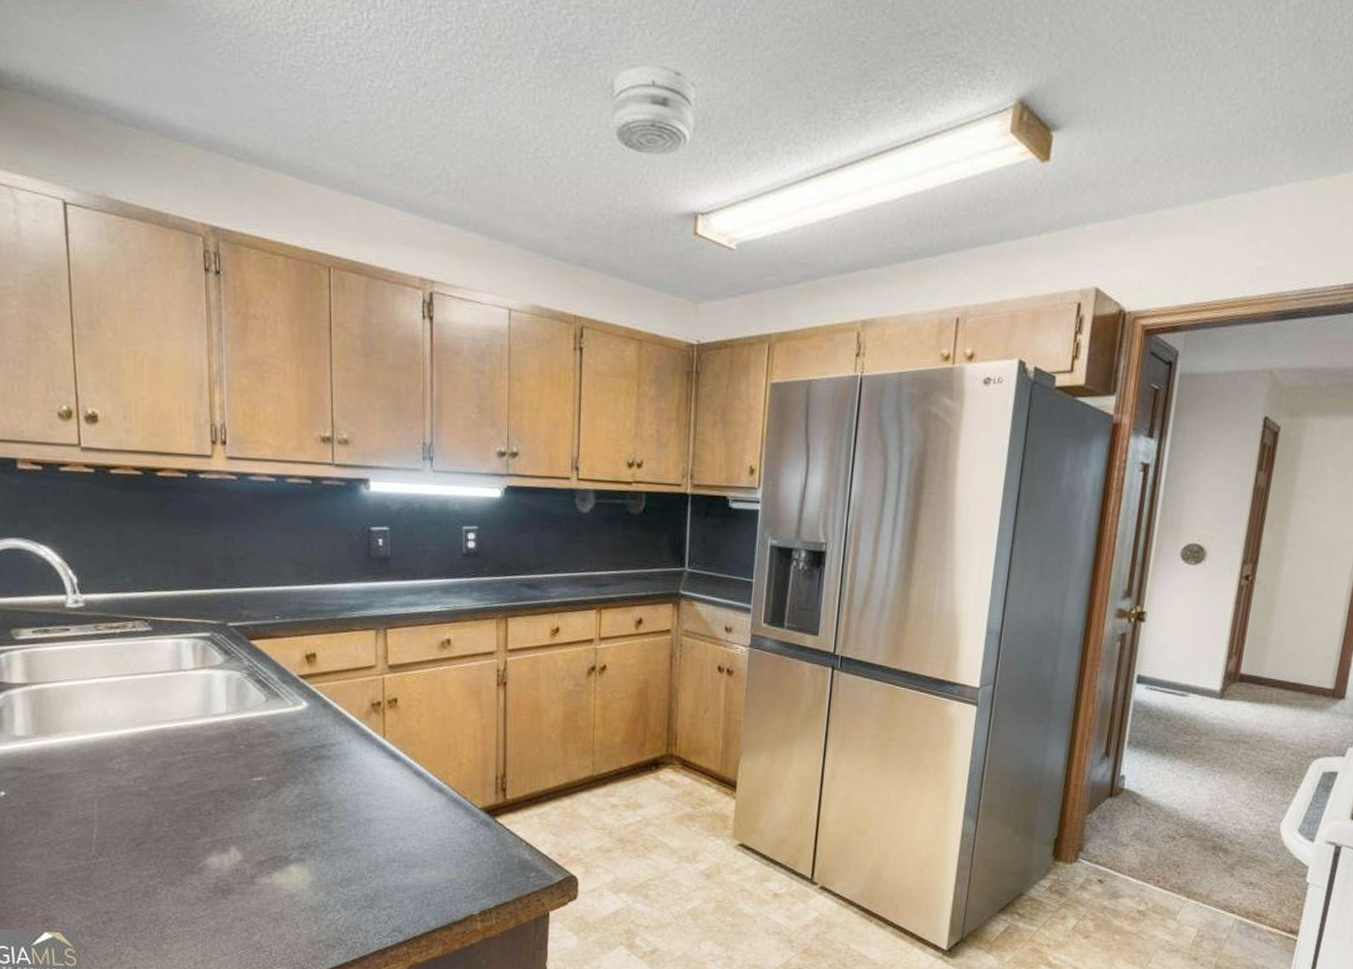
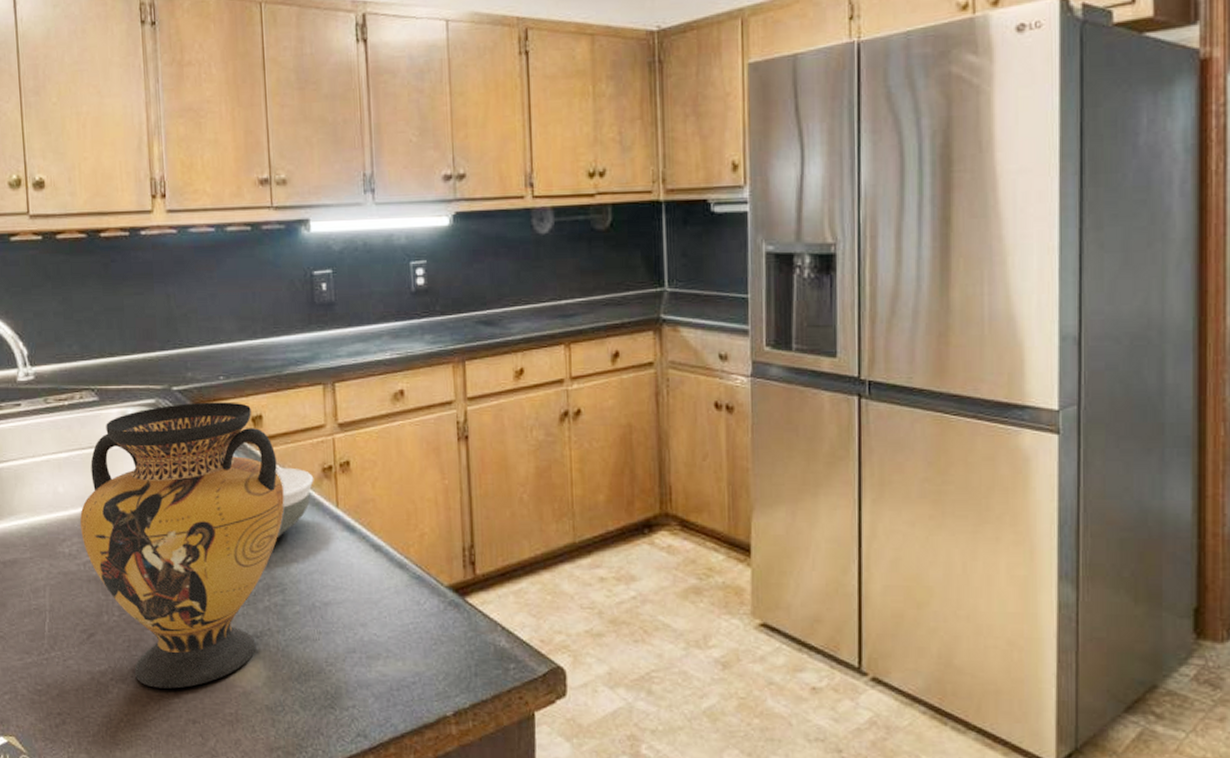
vase: none [131,638,334,891] -> present [80,402,285,689]
bowl: none [326,701,363,763] -> present [276,467,314,539]

